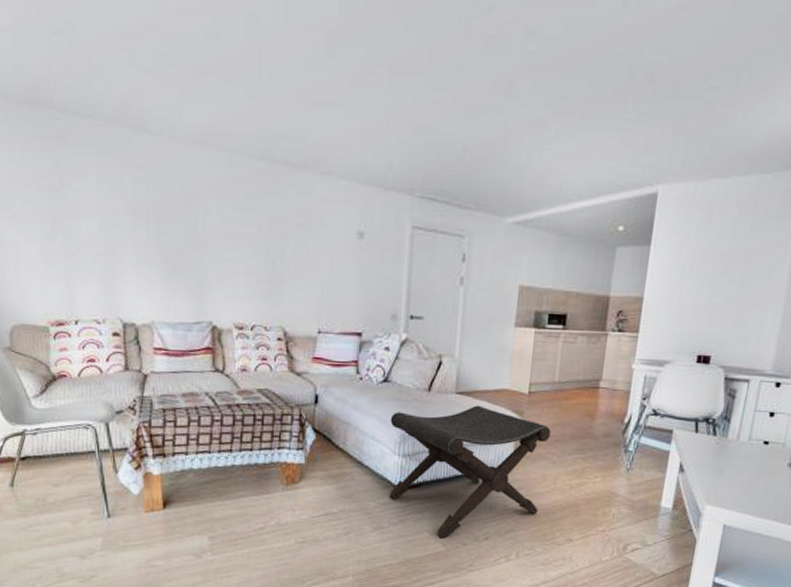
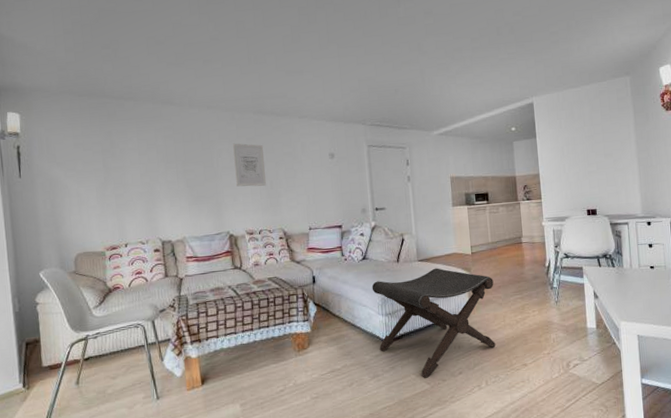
wall art: none [227,200,268,267] -> present [233,143,267,187]

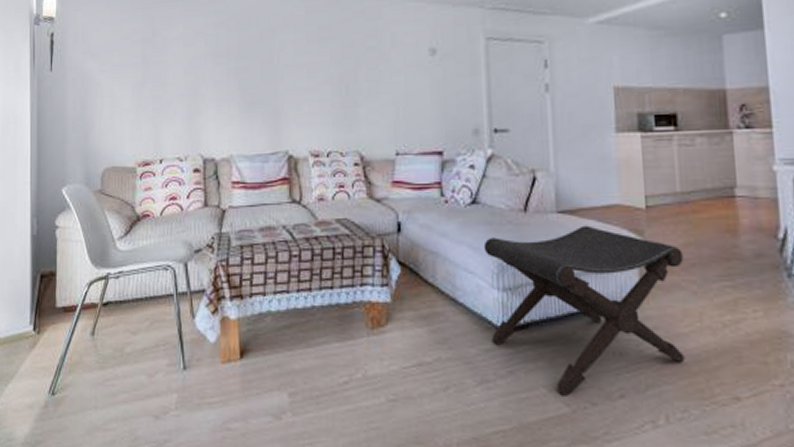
wall art: present [233,143,267,187] -> none [300,32,341,92]

